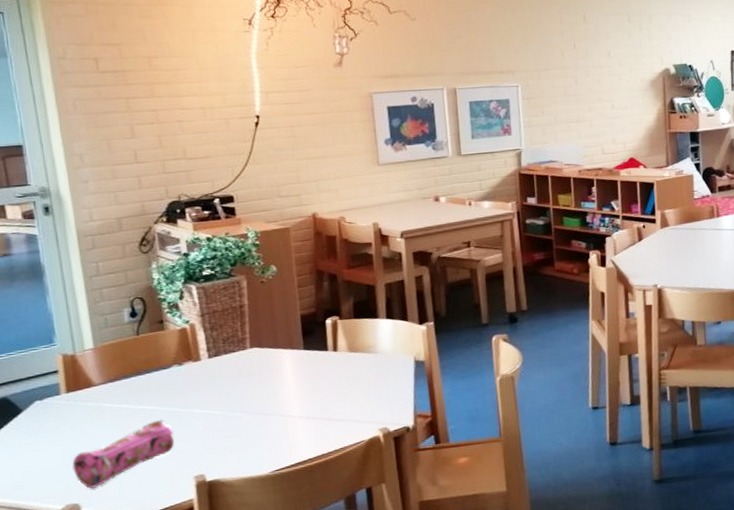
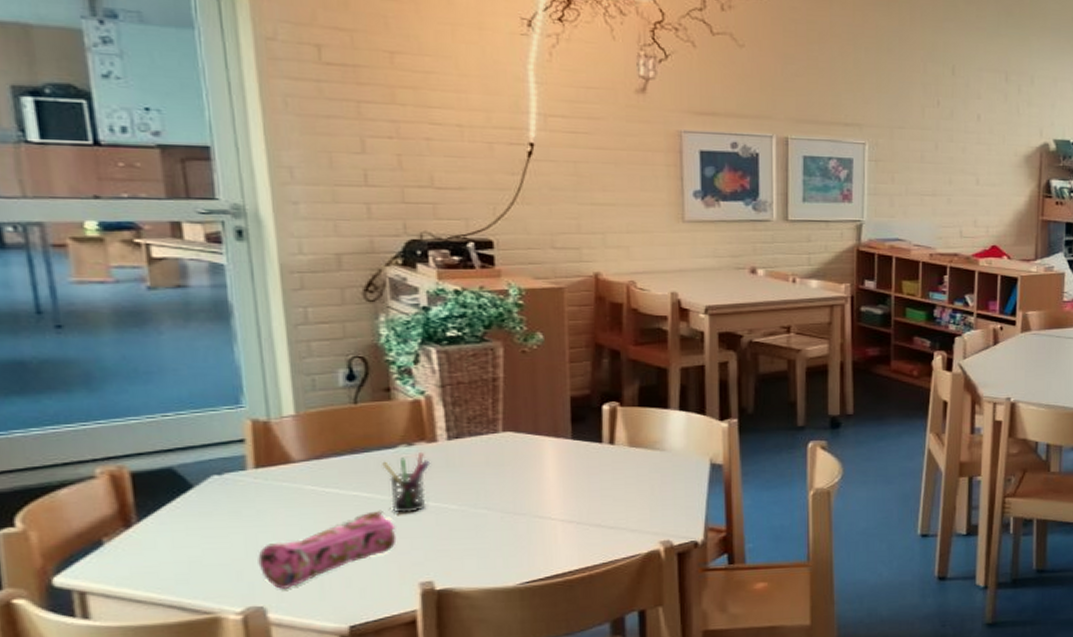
pen holder: none [160,370,197,421] -> present [382,453,431,513]

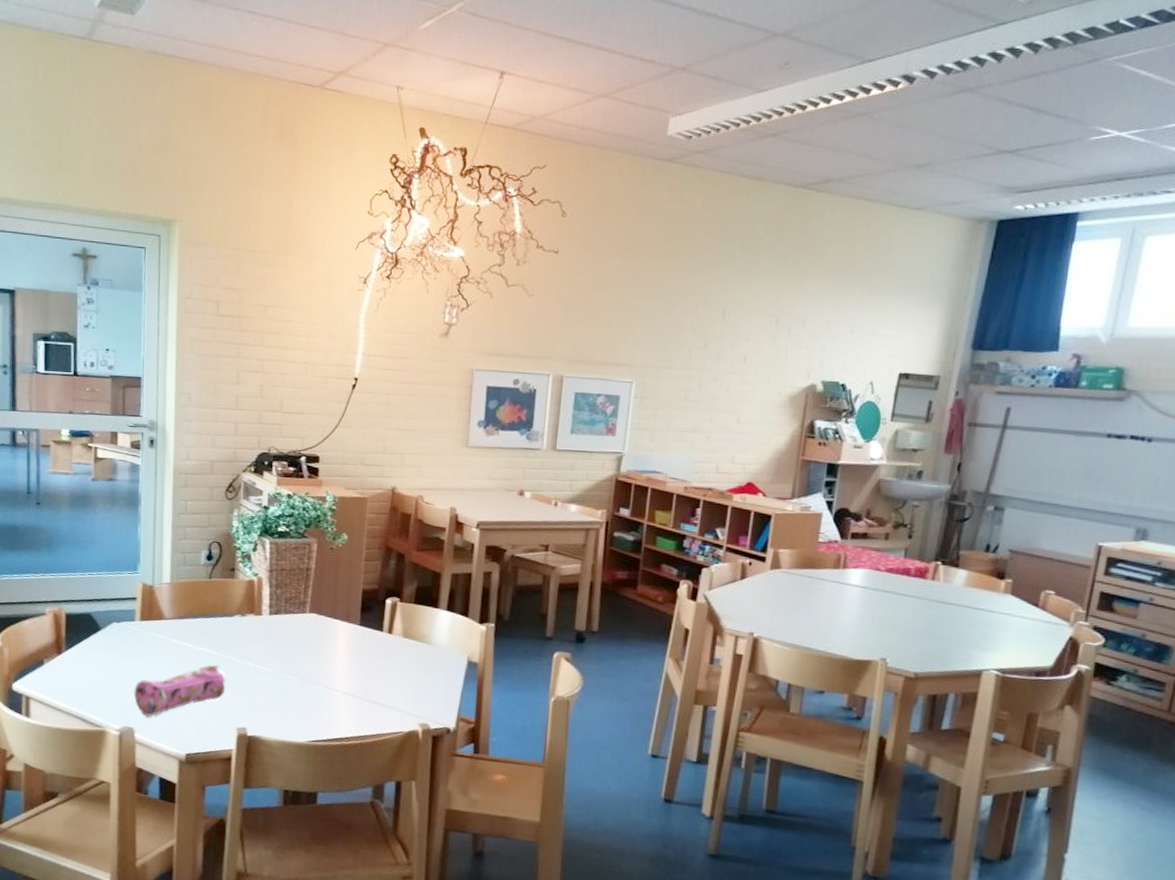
pen holder: present [382,453,431,513] -> none [222,623,256,671]

